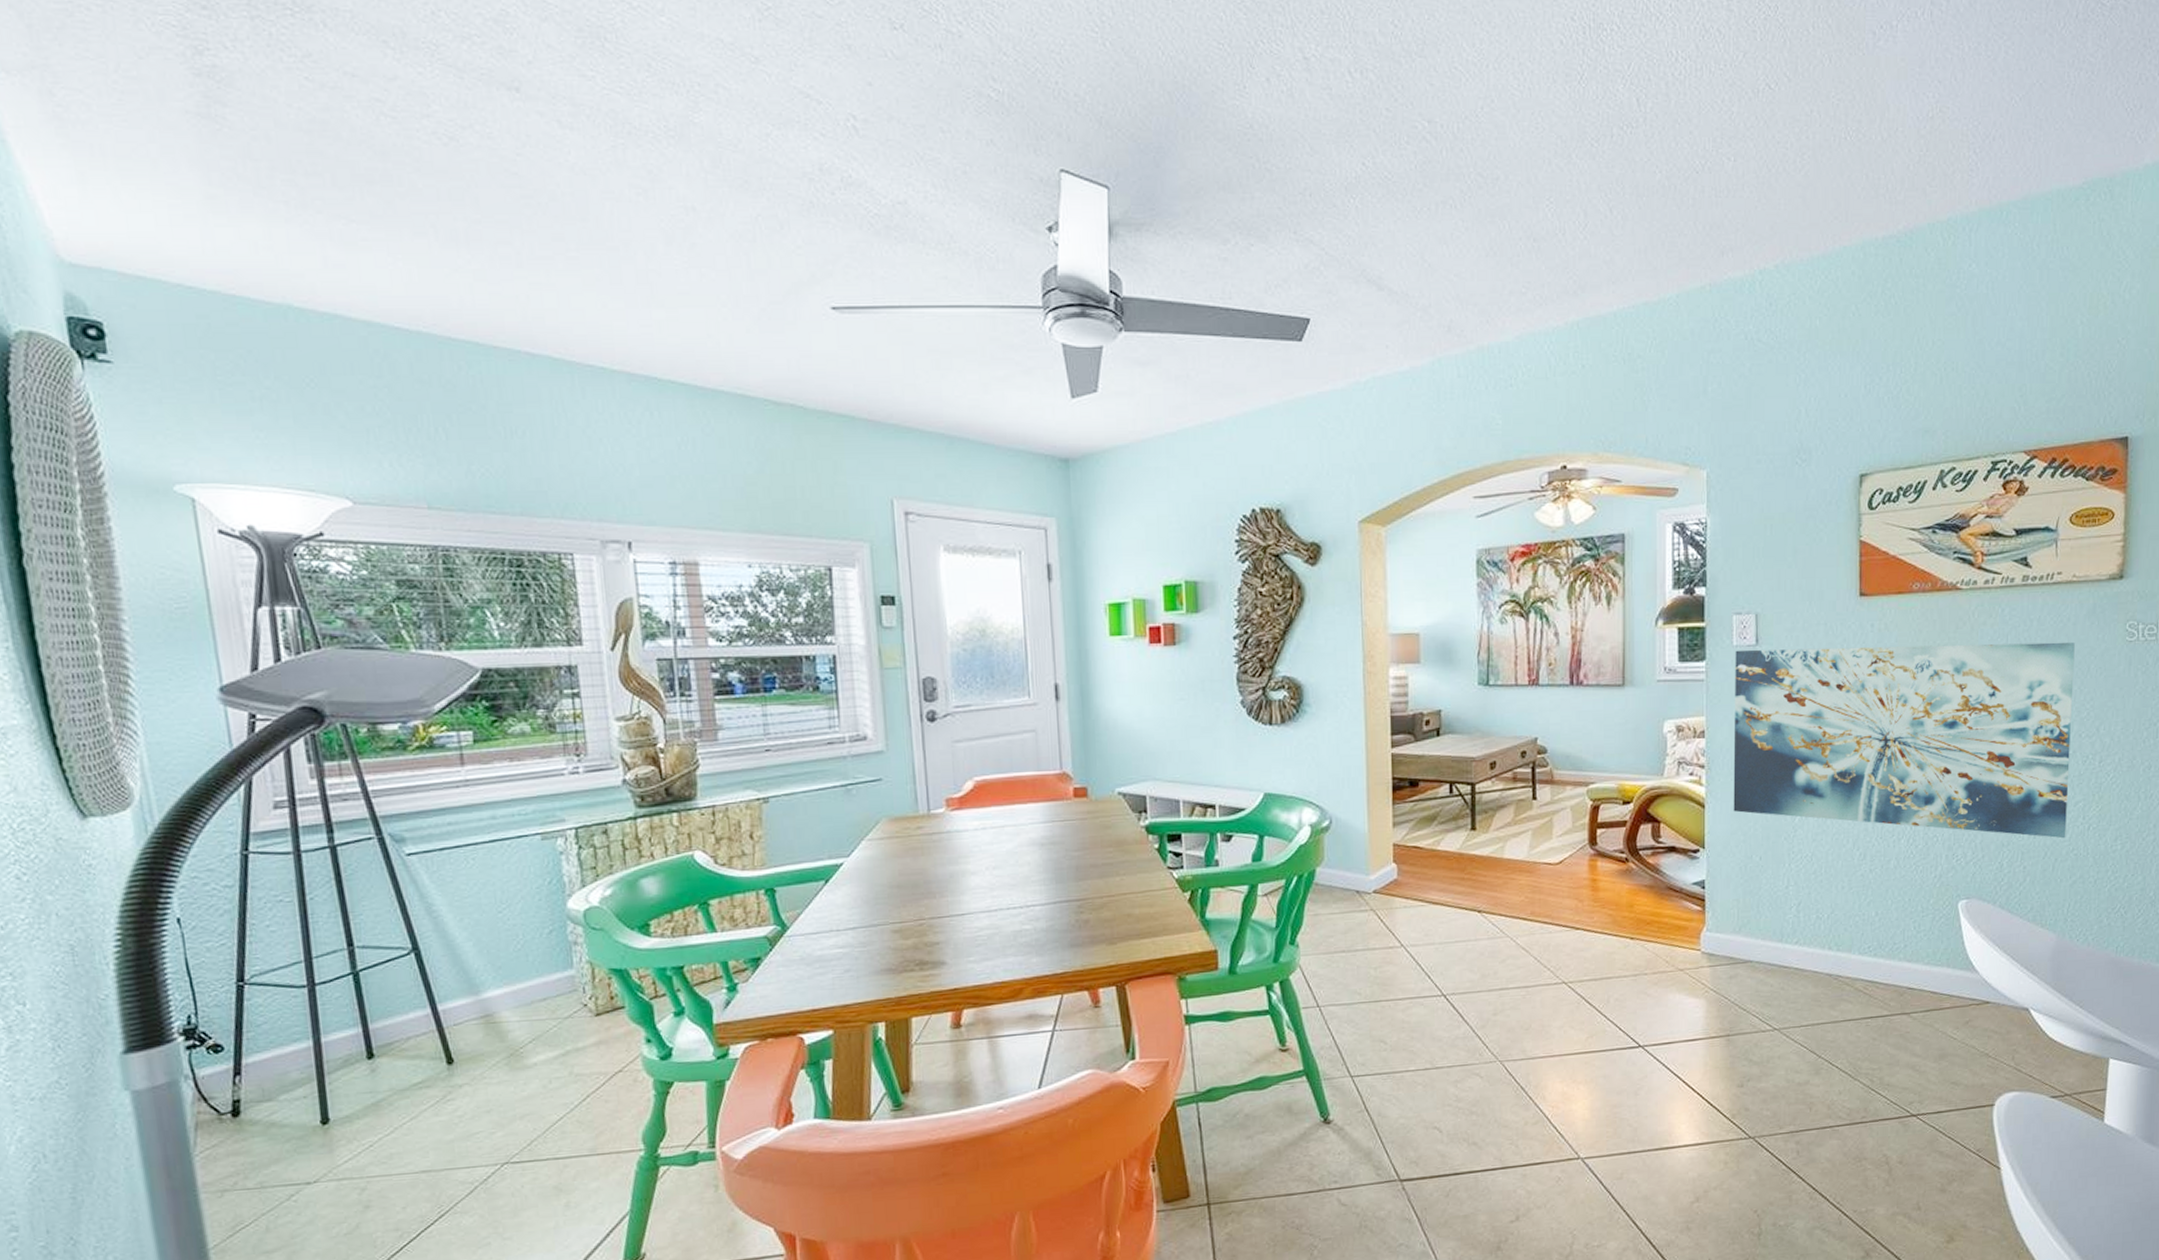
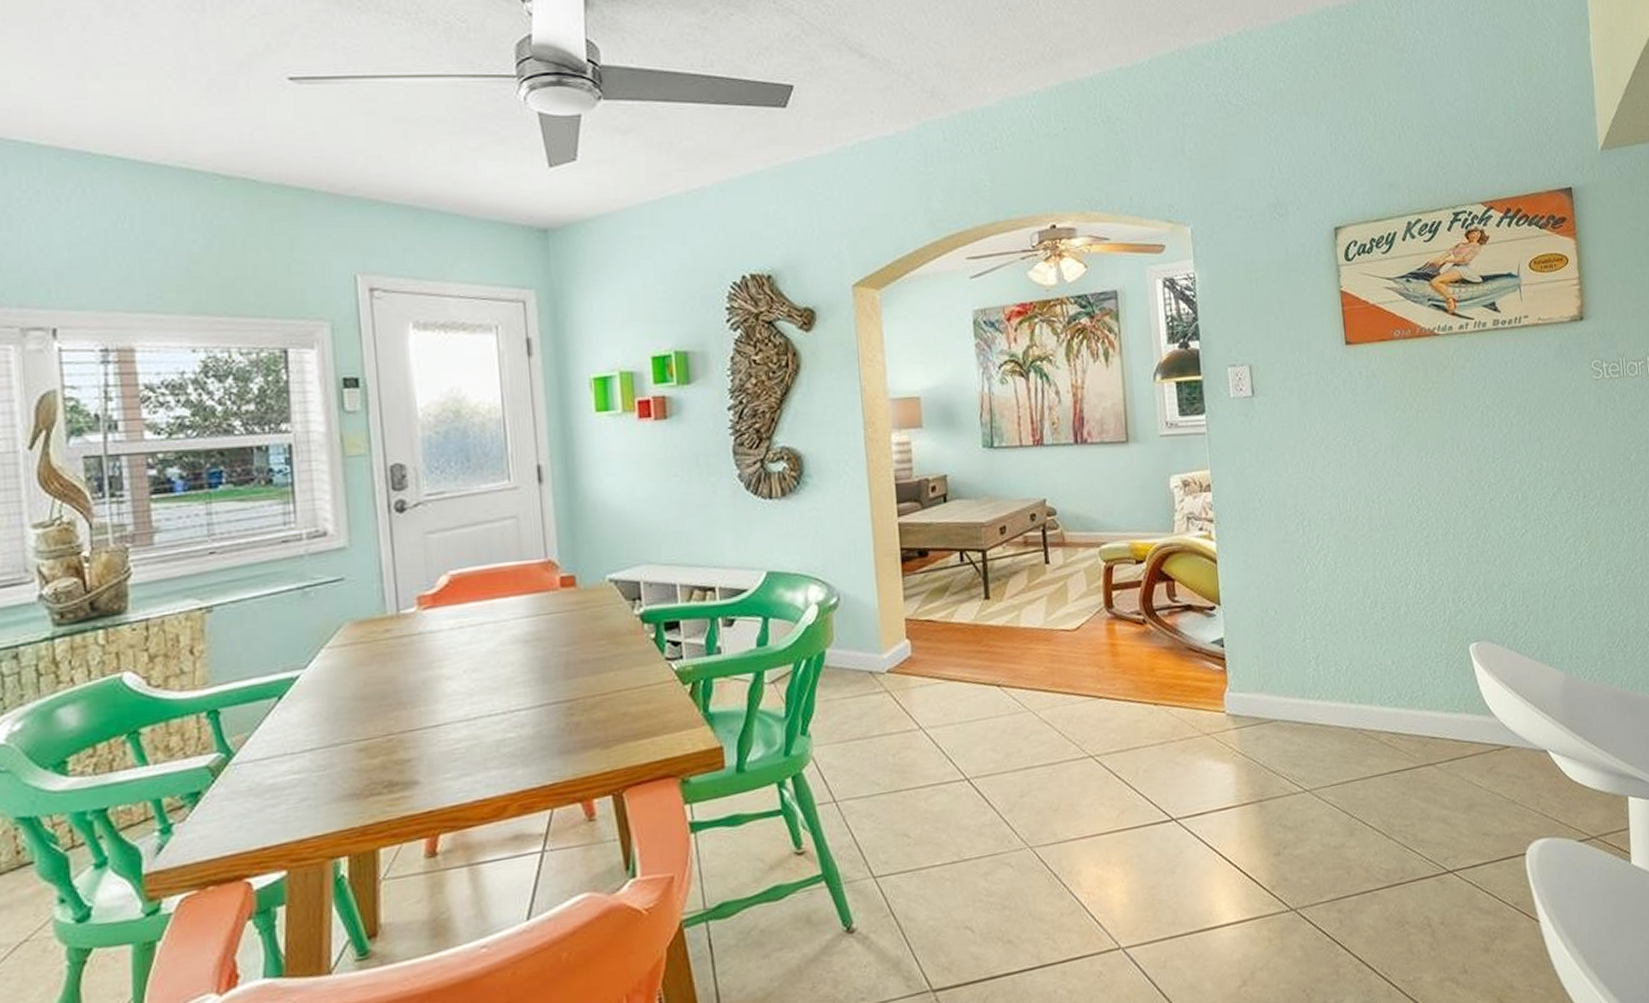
wall art: present [1733,642,2075,839] -> none [1233,382,1562,575]

